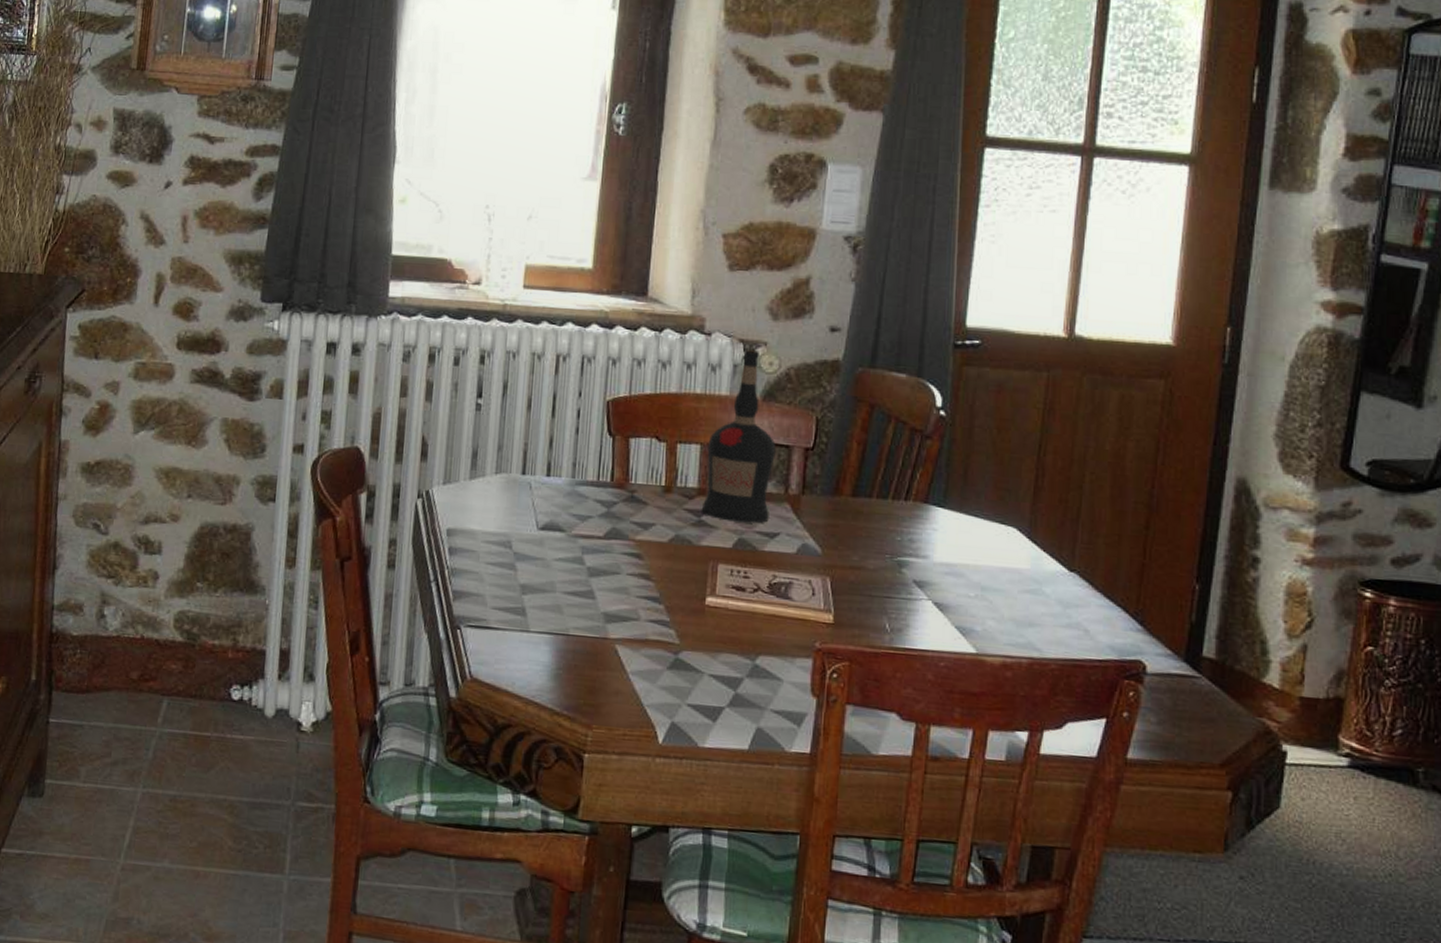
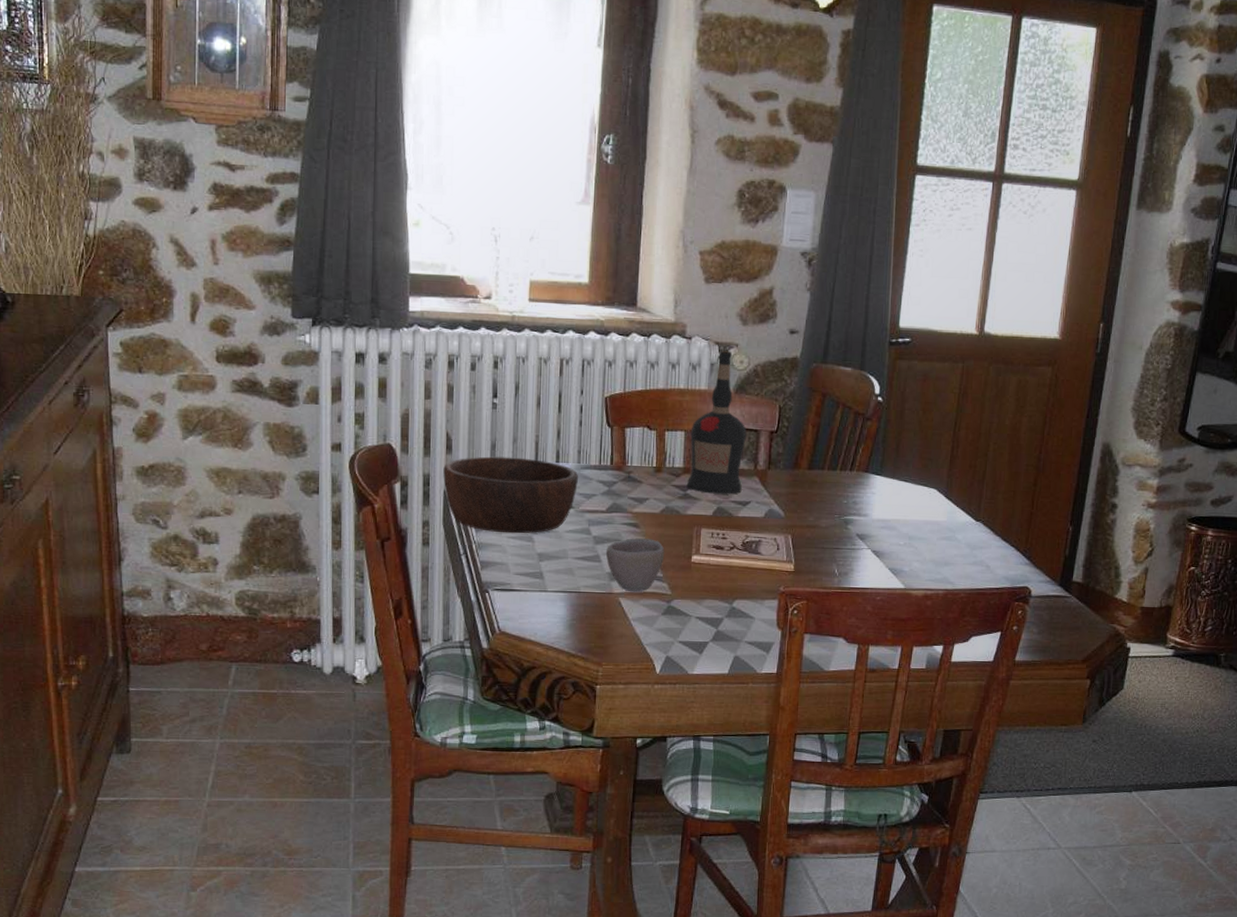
wooden bowl: none [415,465,573,560] -> present [443,456,579,534]
cup: none [602,572,673,639] -> present [606,538,665,592]

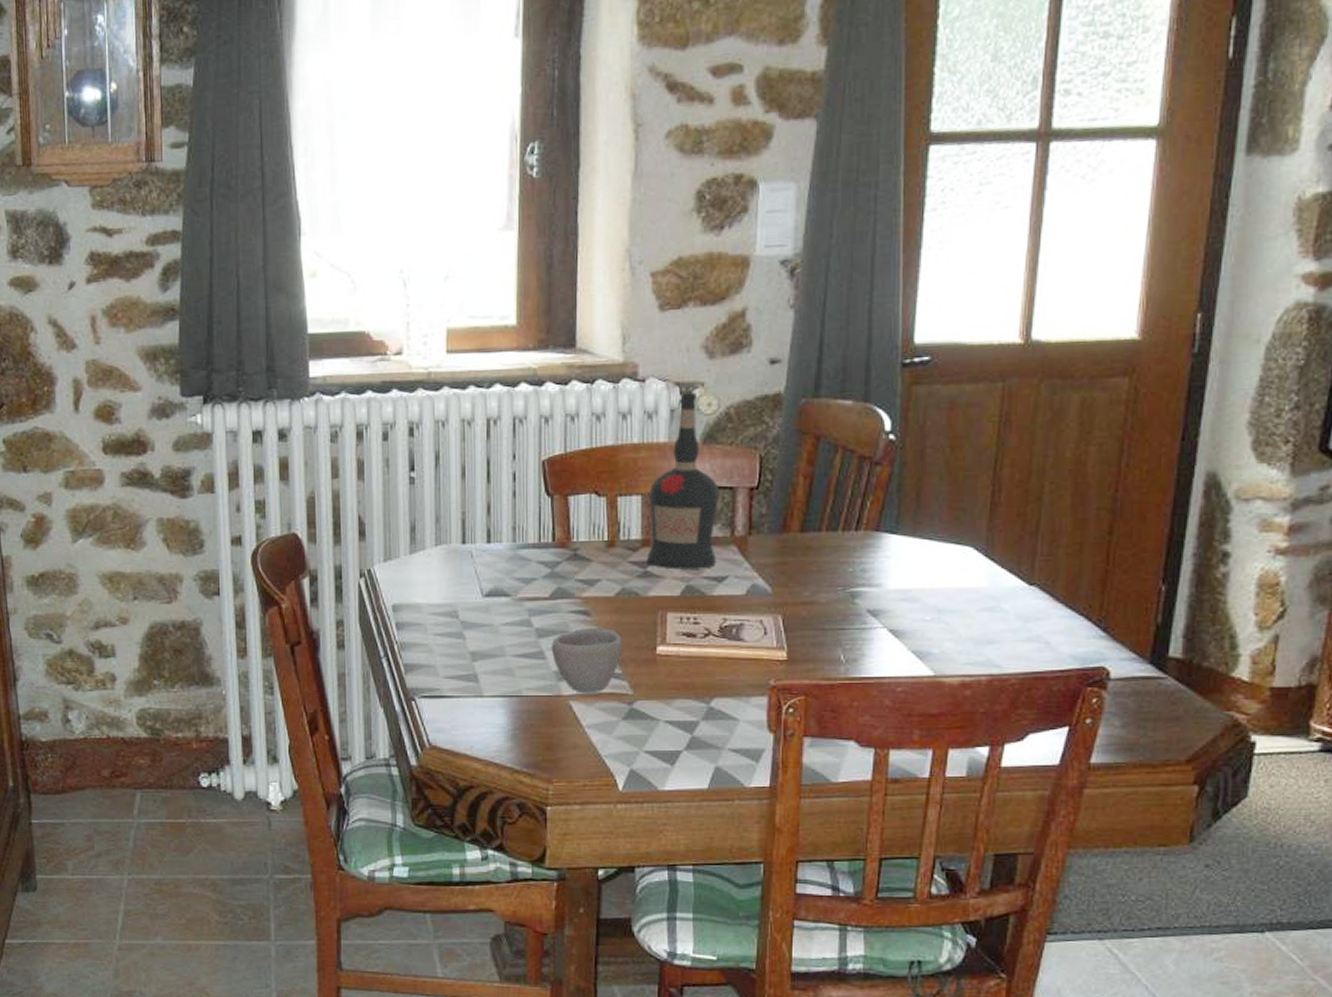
wooden bowl: present [443,456,579,534] -> none [357,540,515,630]

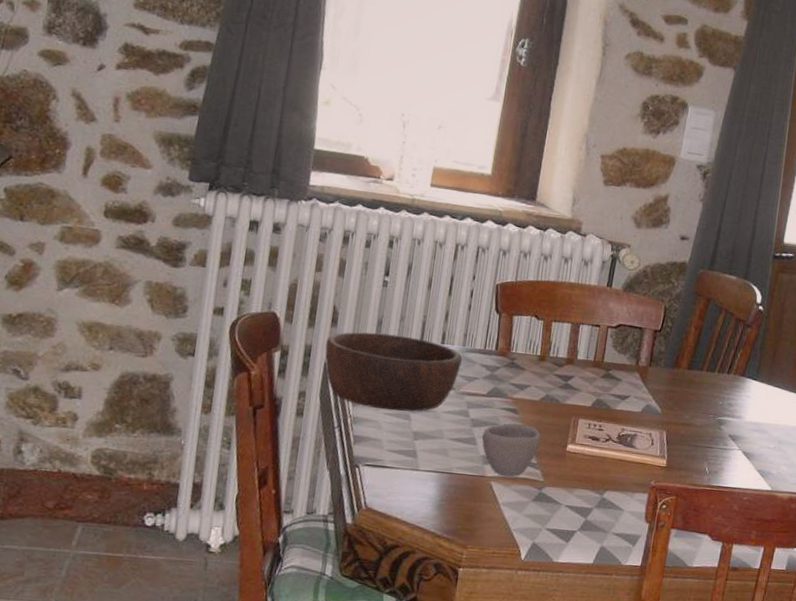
wooden bowl: none [357,540,515,630] -> present [325,332,463,412]
liquor bottle: present [646,391,719,570] -> none [568,249,632,388]

